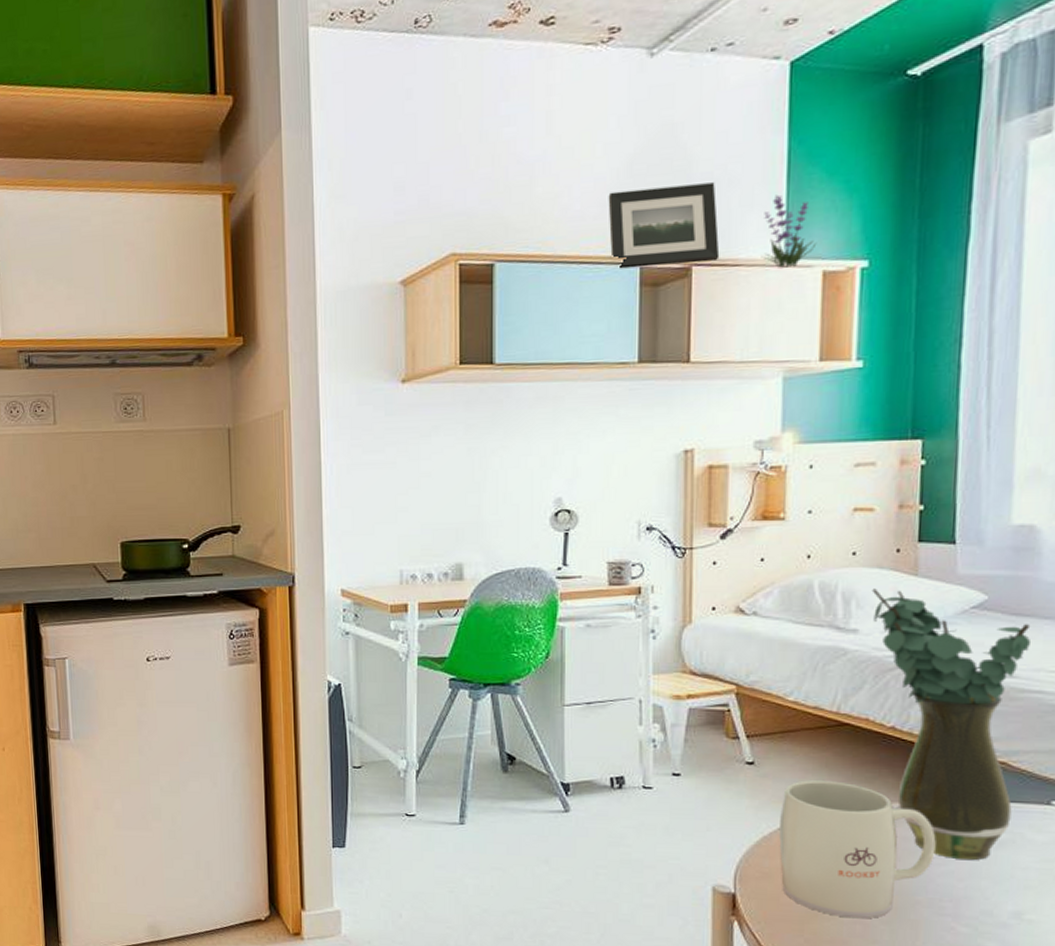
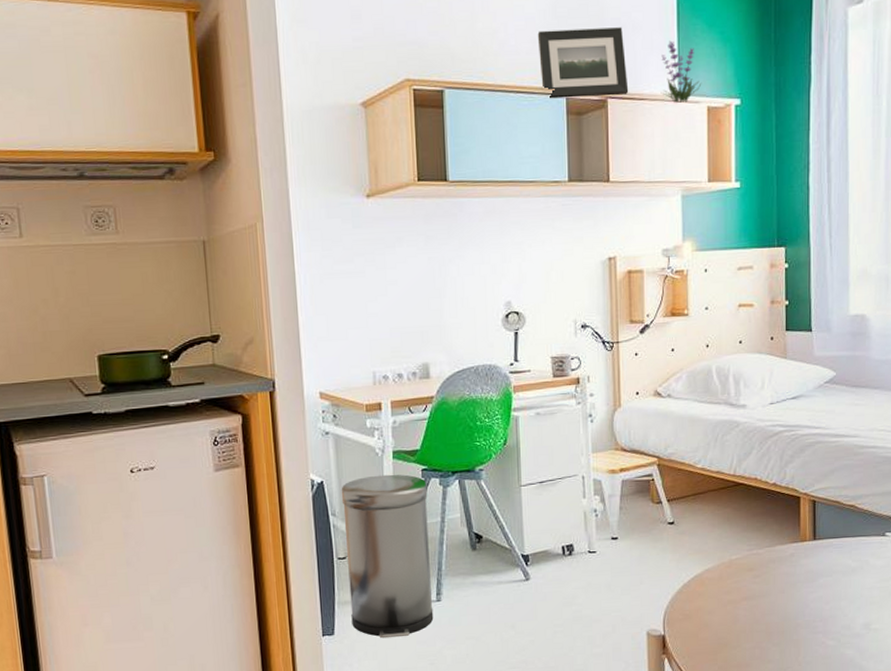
pedal bin: none [359,681,455,859] -> present [341,474,434,639]
mug: present [779,780,936,919] -> none [696,532,809,645]
vase: present [872,588,1032,860] -> none [754,370,867,586]

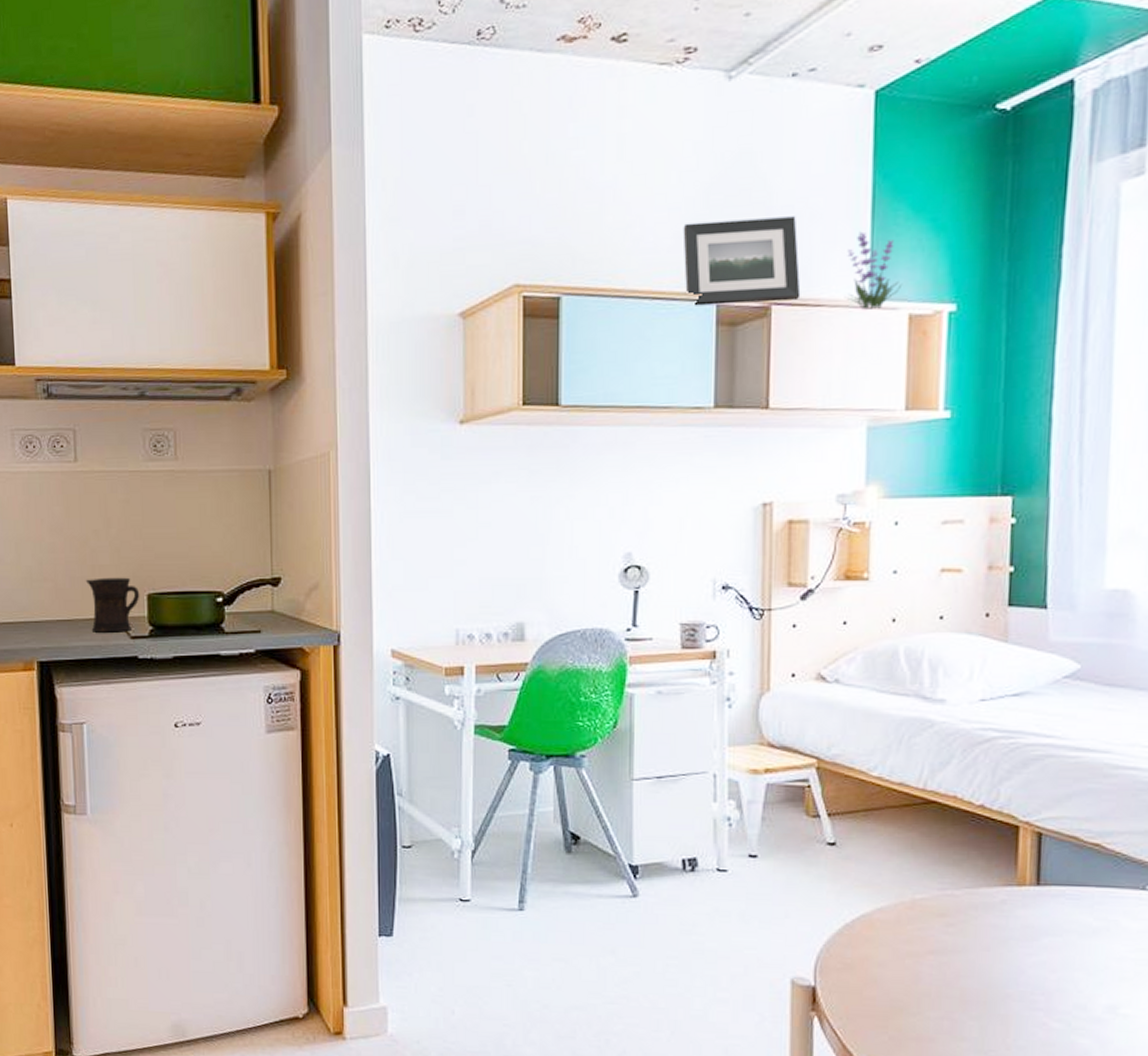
mug: none [37,341,91,393] -> present [85,577,140,632]
pedal bin: present [341,474,434,639] -> none [410,752,514,949]

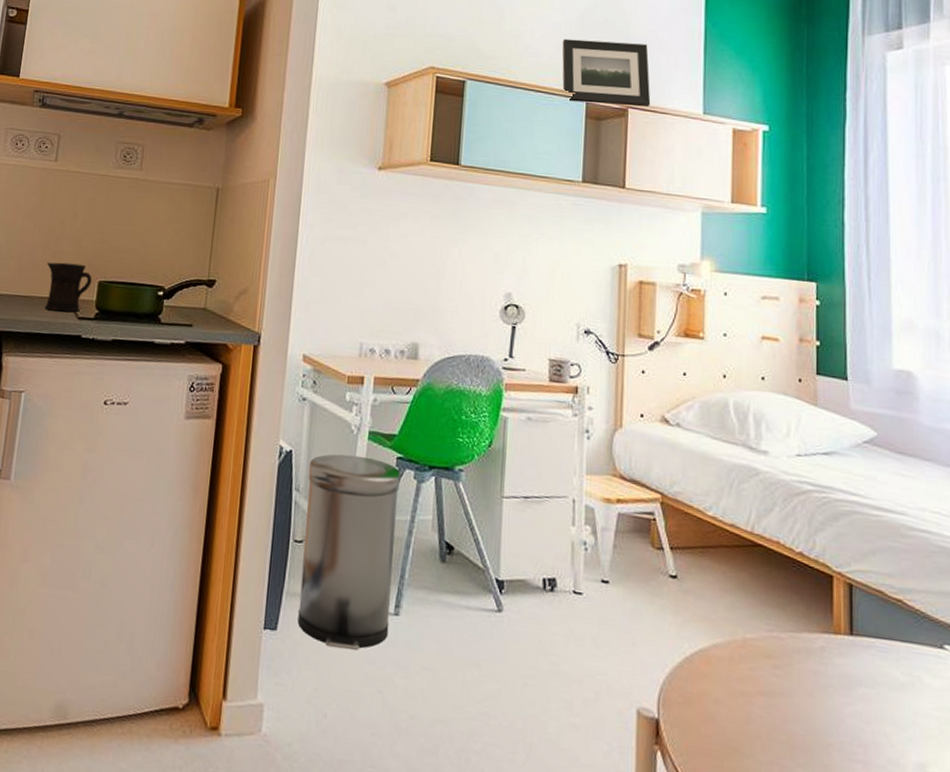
pedal bin: none [410,752,514,949] -> present [297,454,401,651]
plant: present [844,231,903,311] -> none [684,62,728,123]

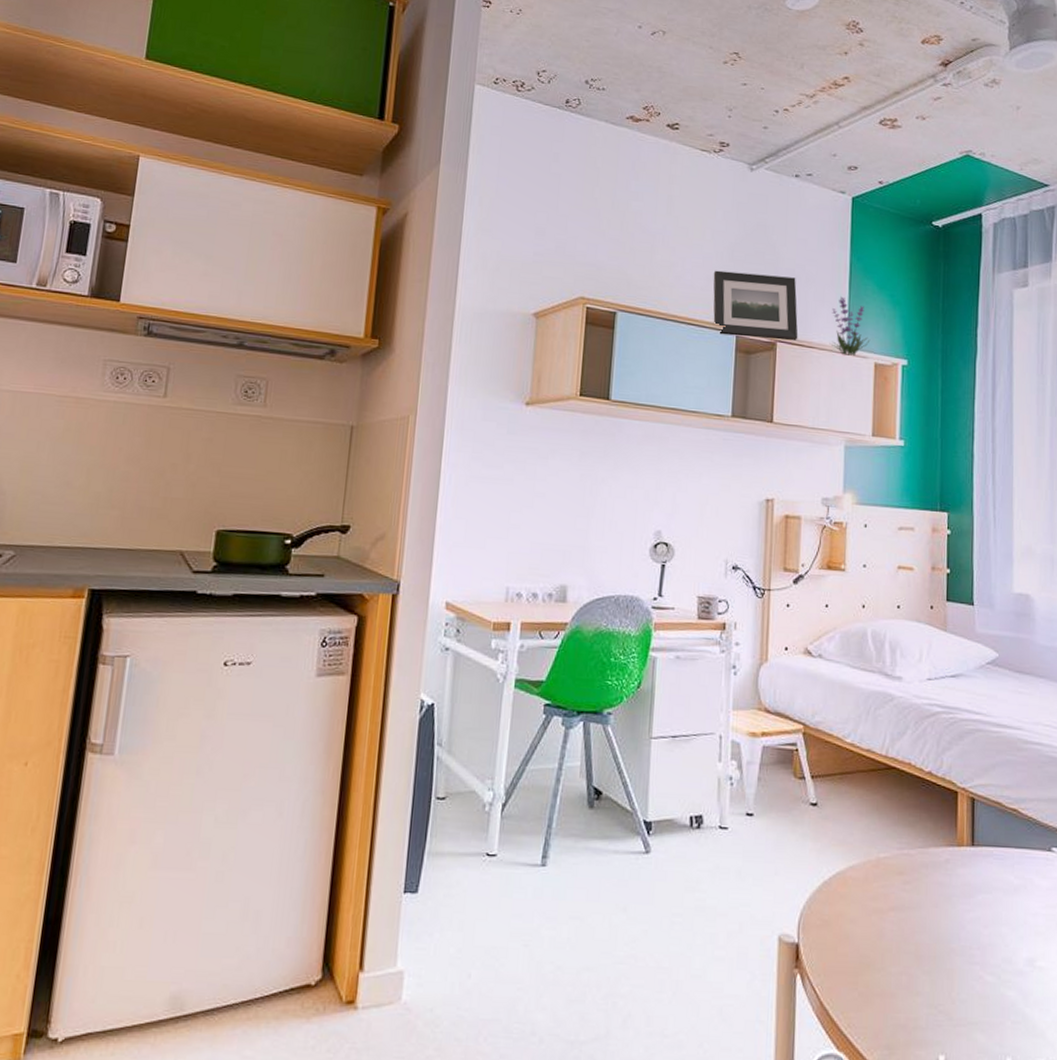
mug: present [44,262,93,313] -> none [152,510,209,566]
pedal bin: present [297,454,401,651] -> none [440,704,548,907]
plant: none [684,62,728,123] -> present [829,296,871,357]

